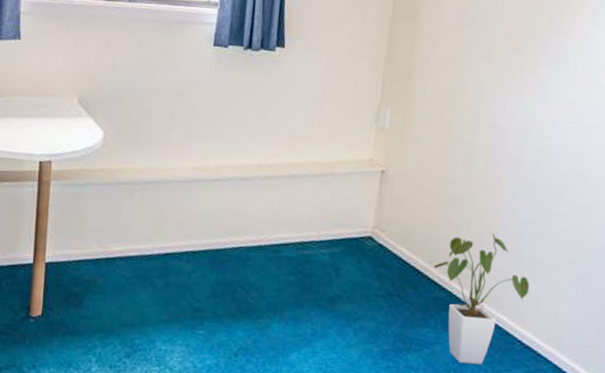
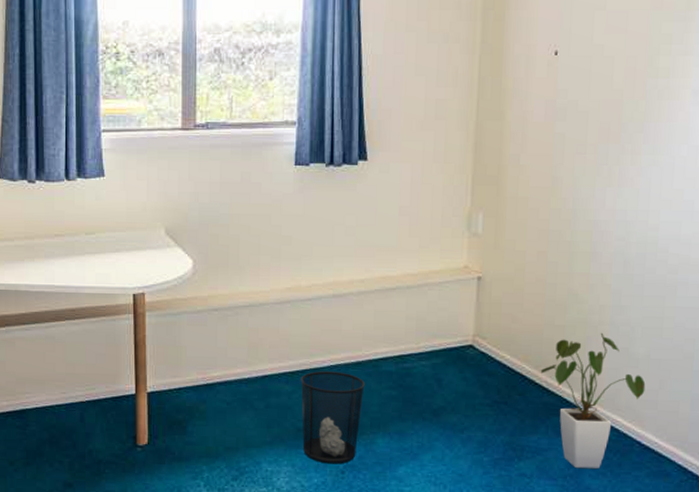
waste bin: none [198,252,265,347] -> present [300,371,365,464]

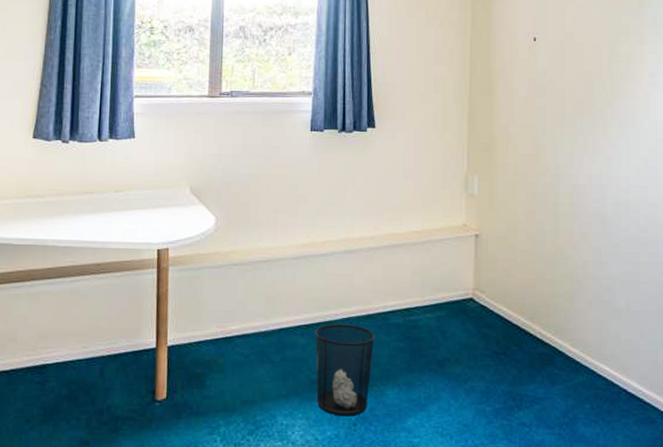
house plant: present [540,332,646,469] -> none [534,286,628,417]

